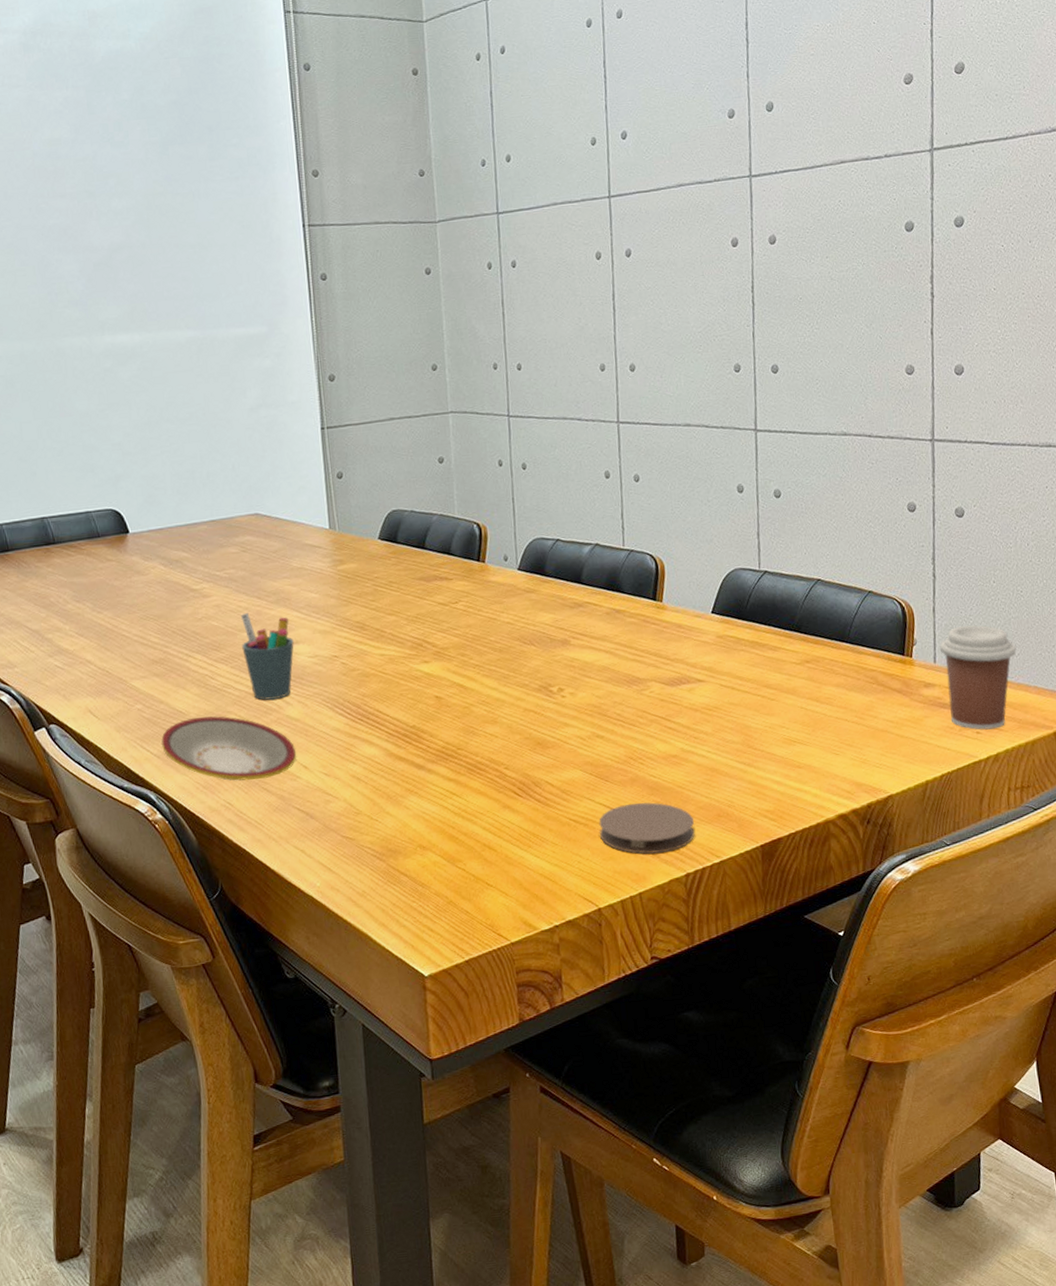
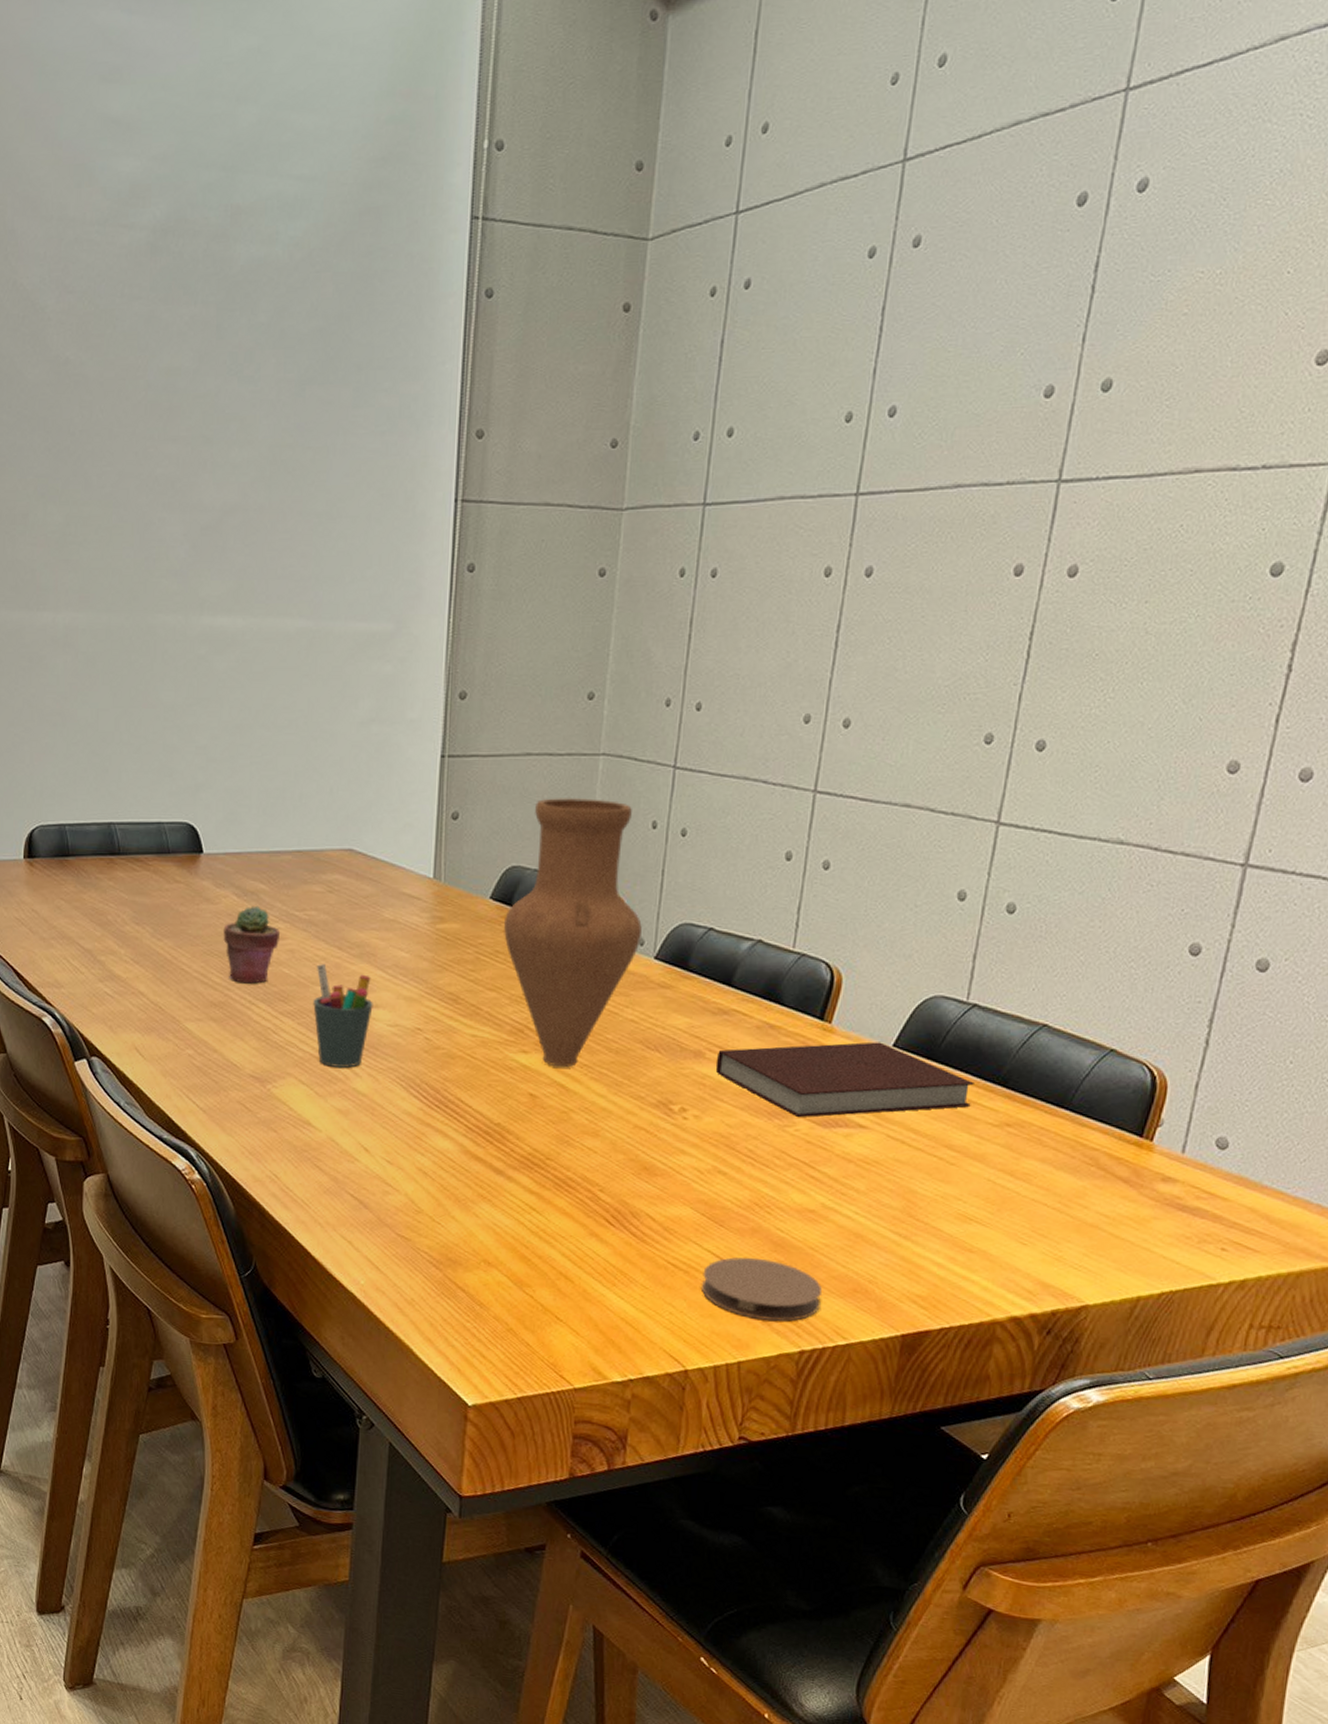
potted succulent: none [155,571,206,640] -> present [223,905,280,984]
plate: present [161,716,297,781] -> none [210,1074,359,1155]
vase: none [393,448,505,671] -> present [504,798,642,1068]
notebook: none [579,611,777,682] -> present [715,1042,974,1118]
coffee cup: present [939,625,1017,730] -> none [1190,1112,1304,1249]

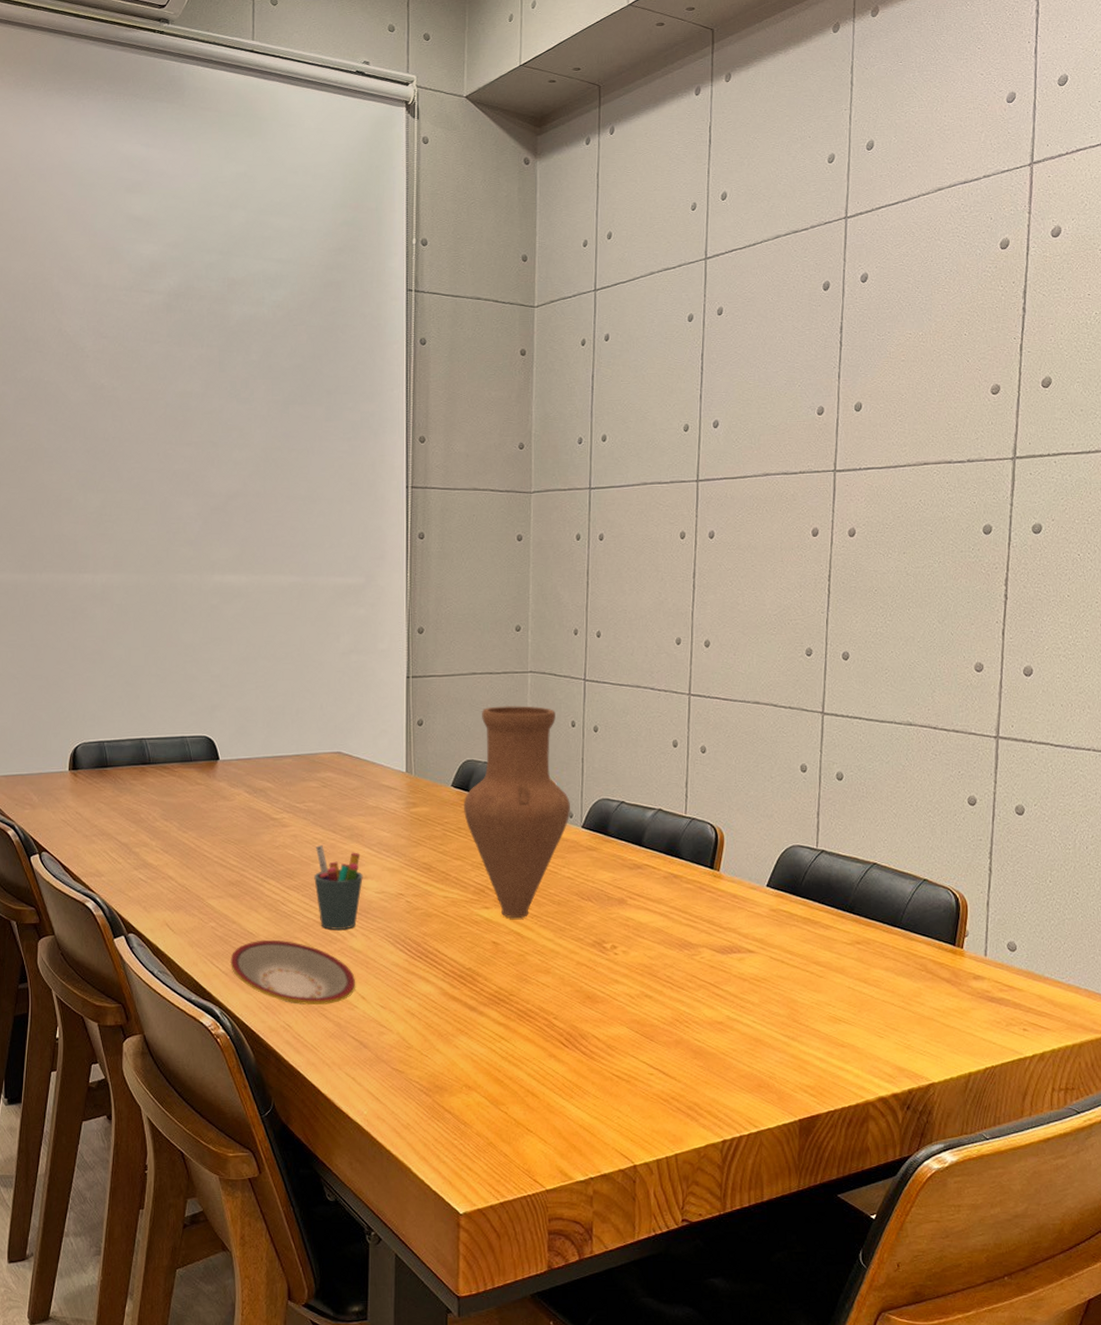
plate: none [210,1074,359,1155] -> present [231,940,356,1005]
potted succulent: present [223,905,280,984] -> none [238,800,284,865]
coaster: present [702,1257,822,1321] -> none [641,1065,734,1118]
notebook: present [715,1042,974,1118] -> none [635,884,830,948]

